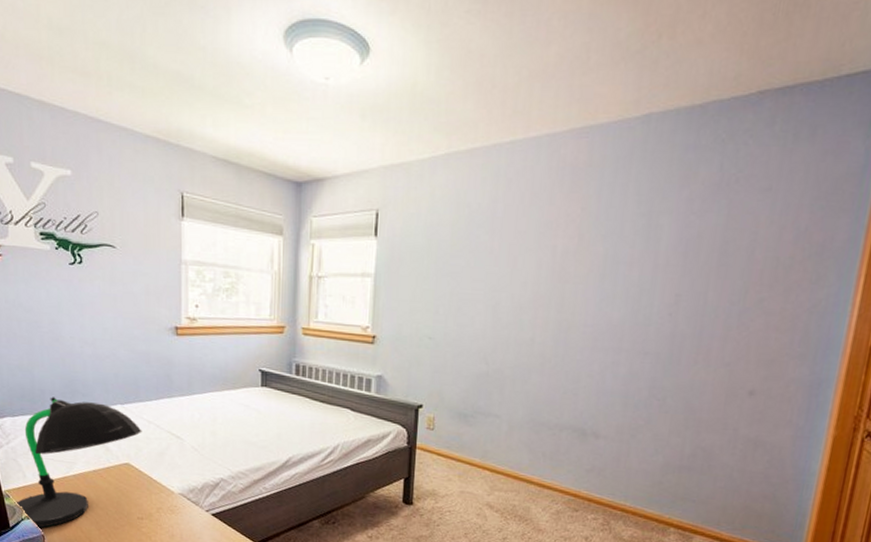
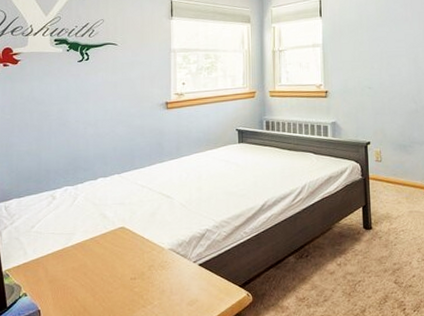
desk lamp: present [14,397,142,528] -> none [13,175,136,304]

